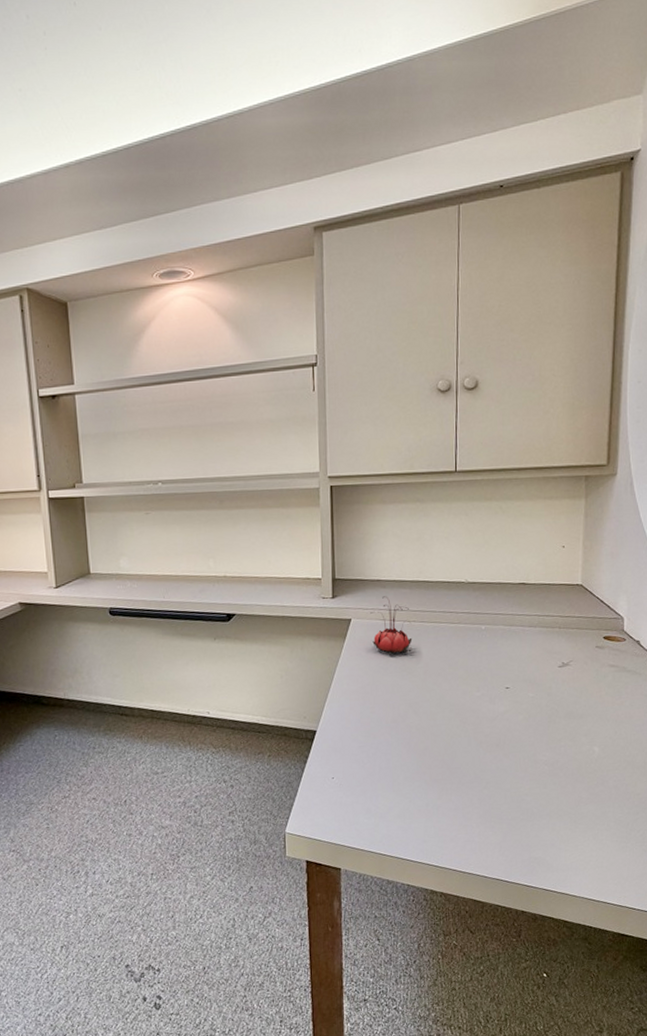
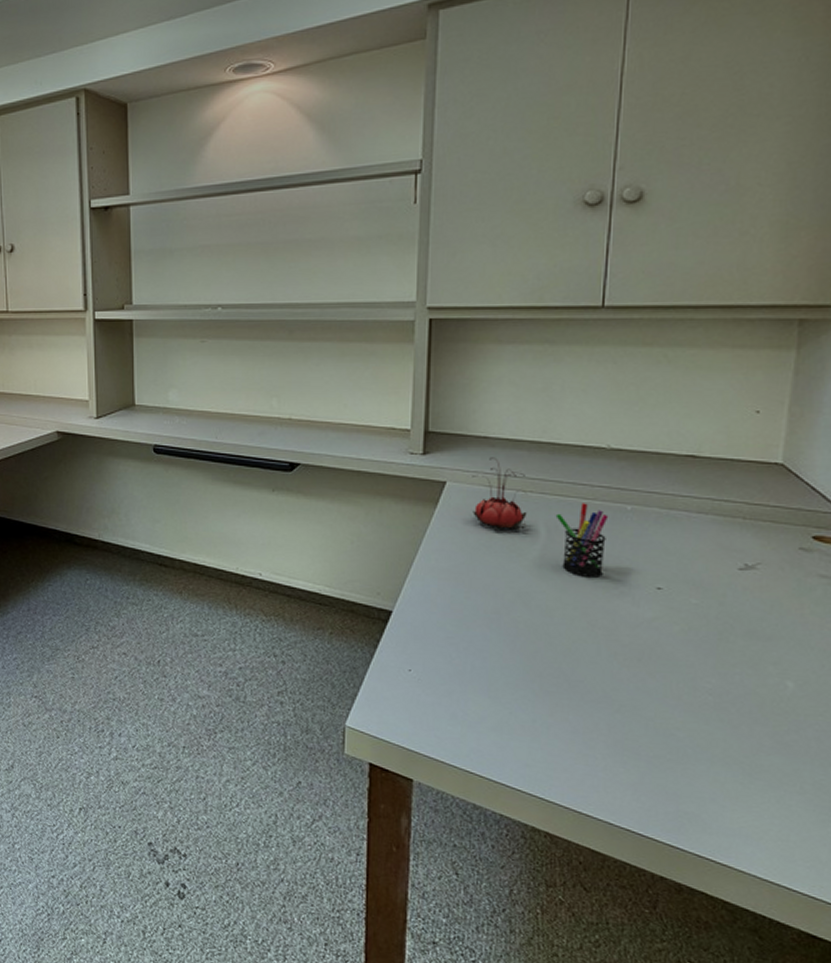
pen holder: none [432,627,470,685] -> present [555,503,609,578]

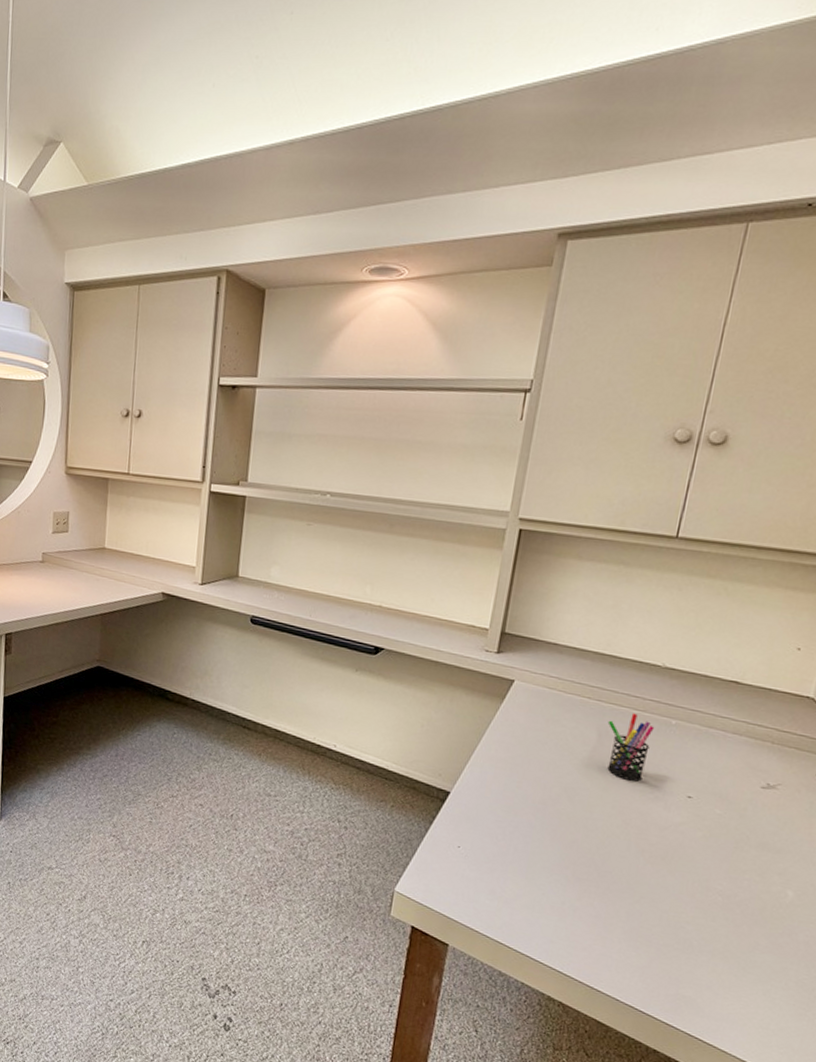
flower: present [472,457,527,530] -> none [534,662,586,731]

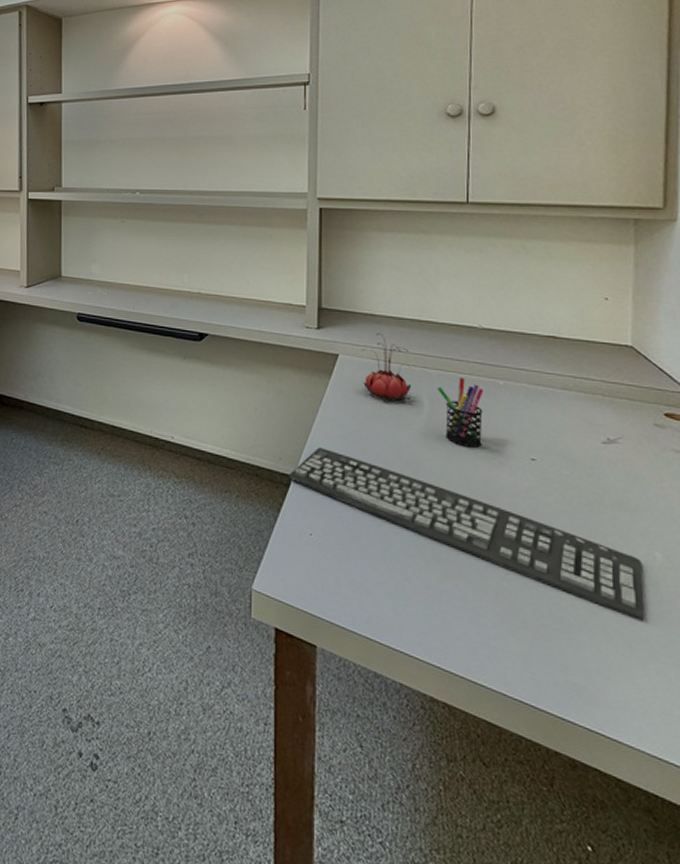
keyboard: none [445,767,773,949] -> present [288,447,645,621]
flower: none [534,662,586,731] -> present [361,333,412,401]

